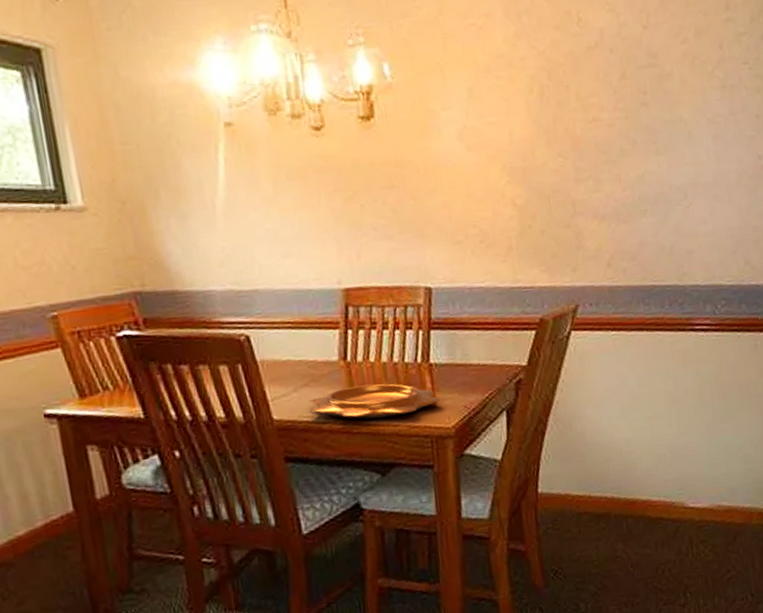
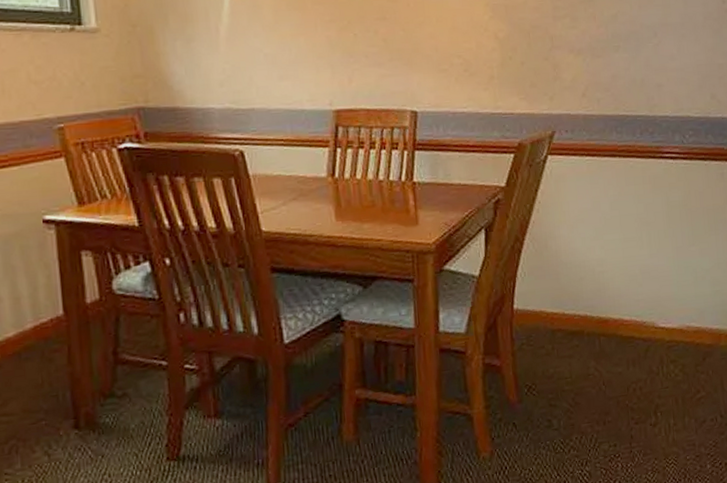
decorative bowl: present [309,383,441,419] -> none [297,200,423,233]

